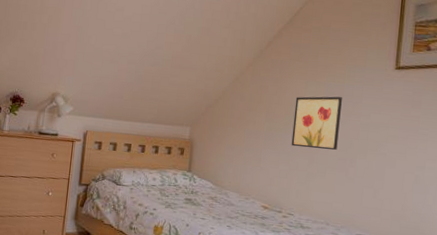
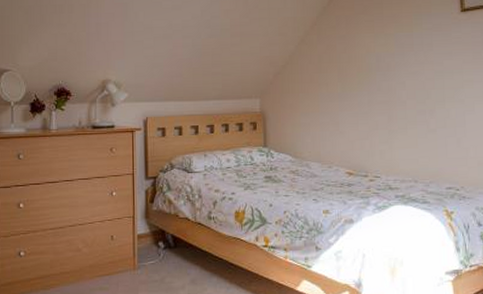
wall art: present [291,96,342,150] -> none [366,47,415,105]

